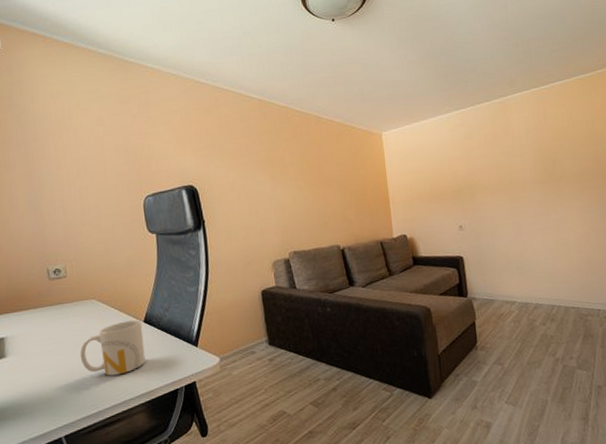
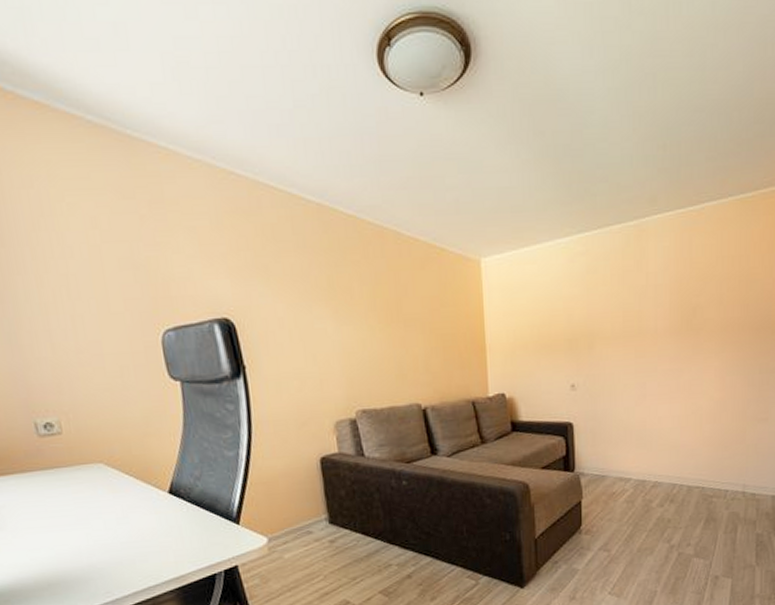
mug: present [79,320,146,376] -> none [86,490,173,558]

